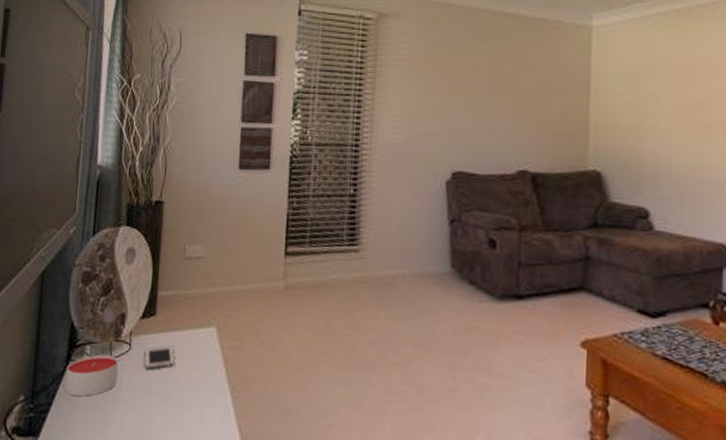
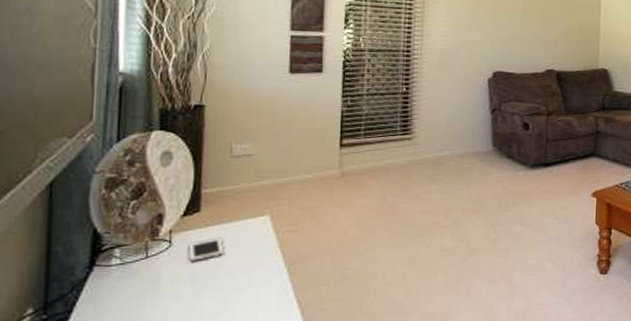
candle: present [65,354,119,397] -> none [89,254,157,299]

